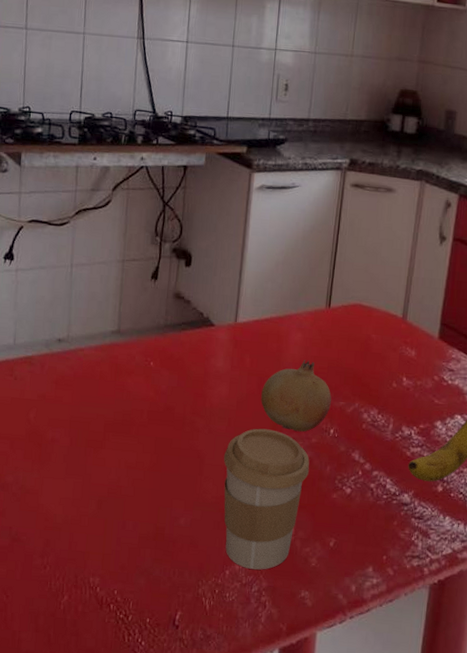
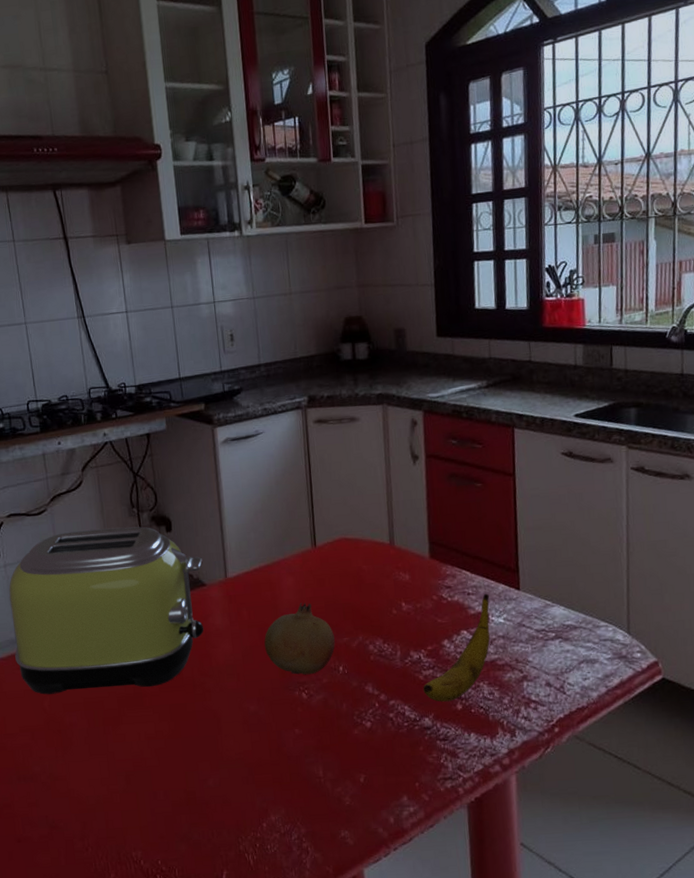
toaster: none [9,248,216,417] -> present [9,526,204,695]
coffee cup: present [223,428,310,570] -> none [239,677,326,818]

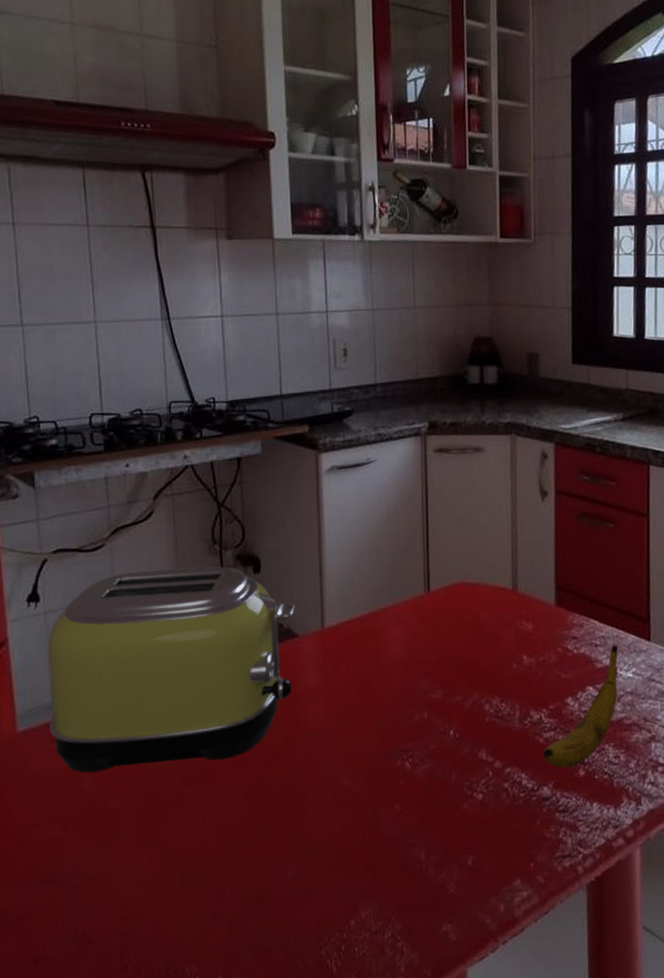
fruit: present [264,602,335,675] -> none [364,656,446,741]

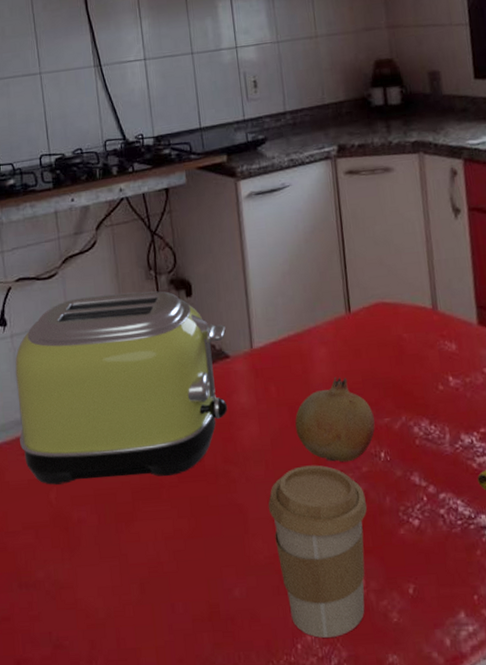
coffee cup: none [329,744,432,913] -> present [268,465,367,638]
fruit: none [364,656,446,741] -> present [295,376,375,463]

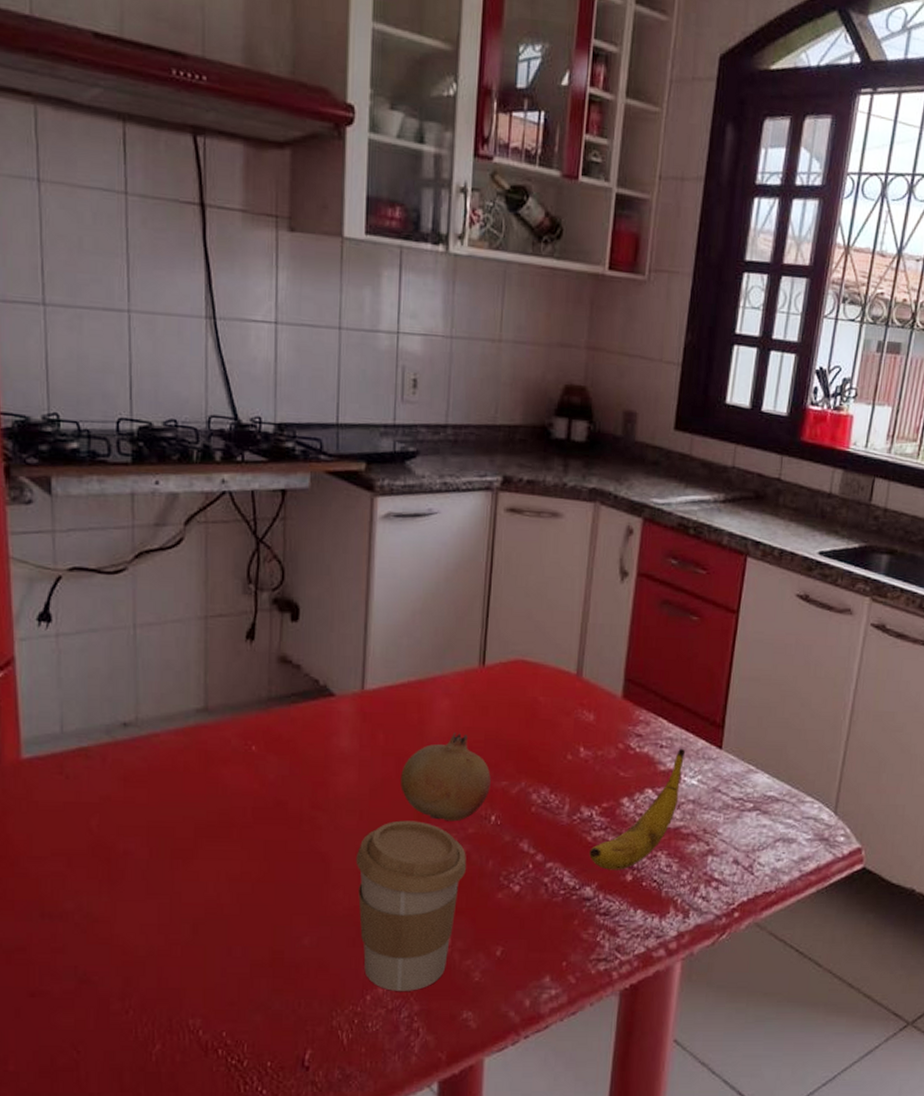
toaster: present [15,291,228,485] -> none [57,602,335,816]

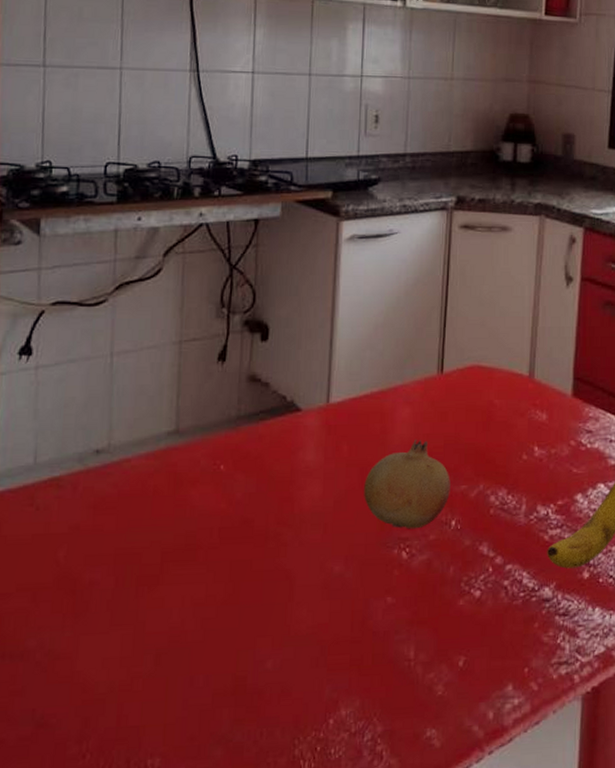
coffee cup: present [355,820,466,991] -> none [319,530,428,712]

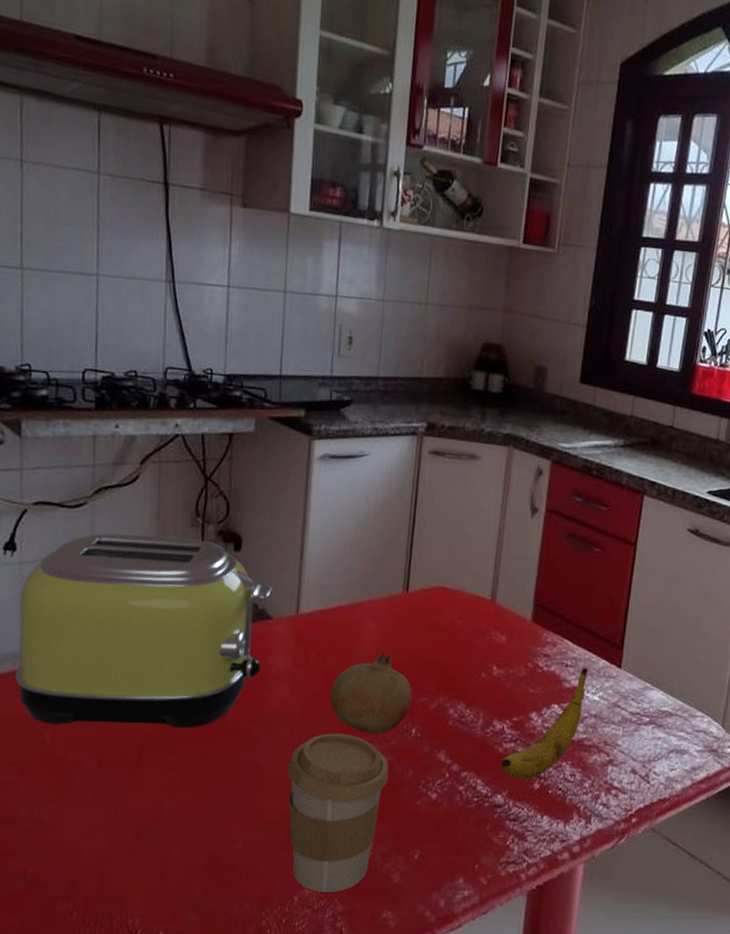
toaster: none [28,330,301,541] -> present [15,533,273,729]
coffee cup: none [319,530,428,712] -> present [287,733,389,892]

